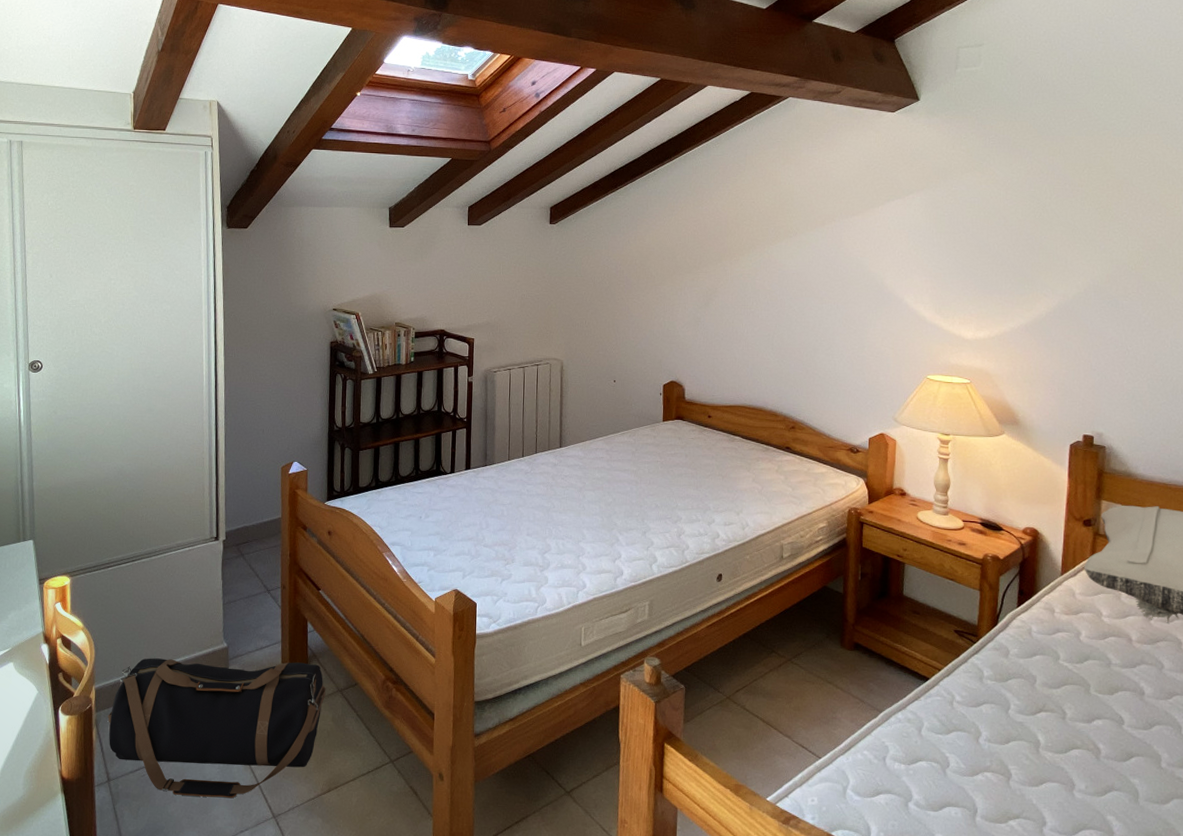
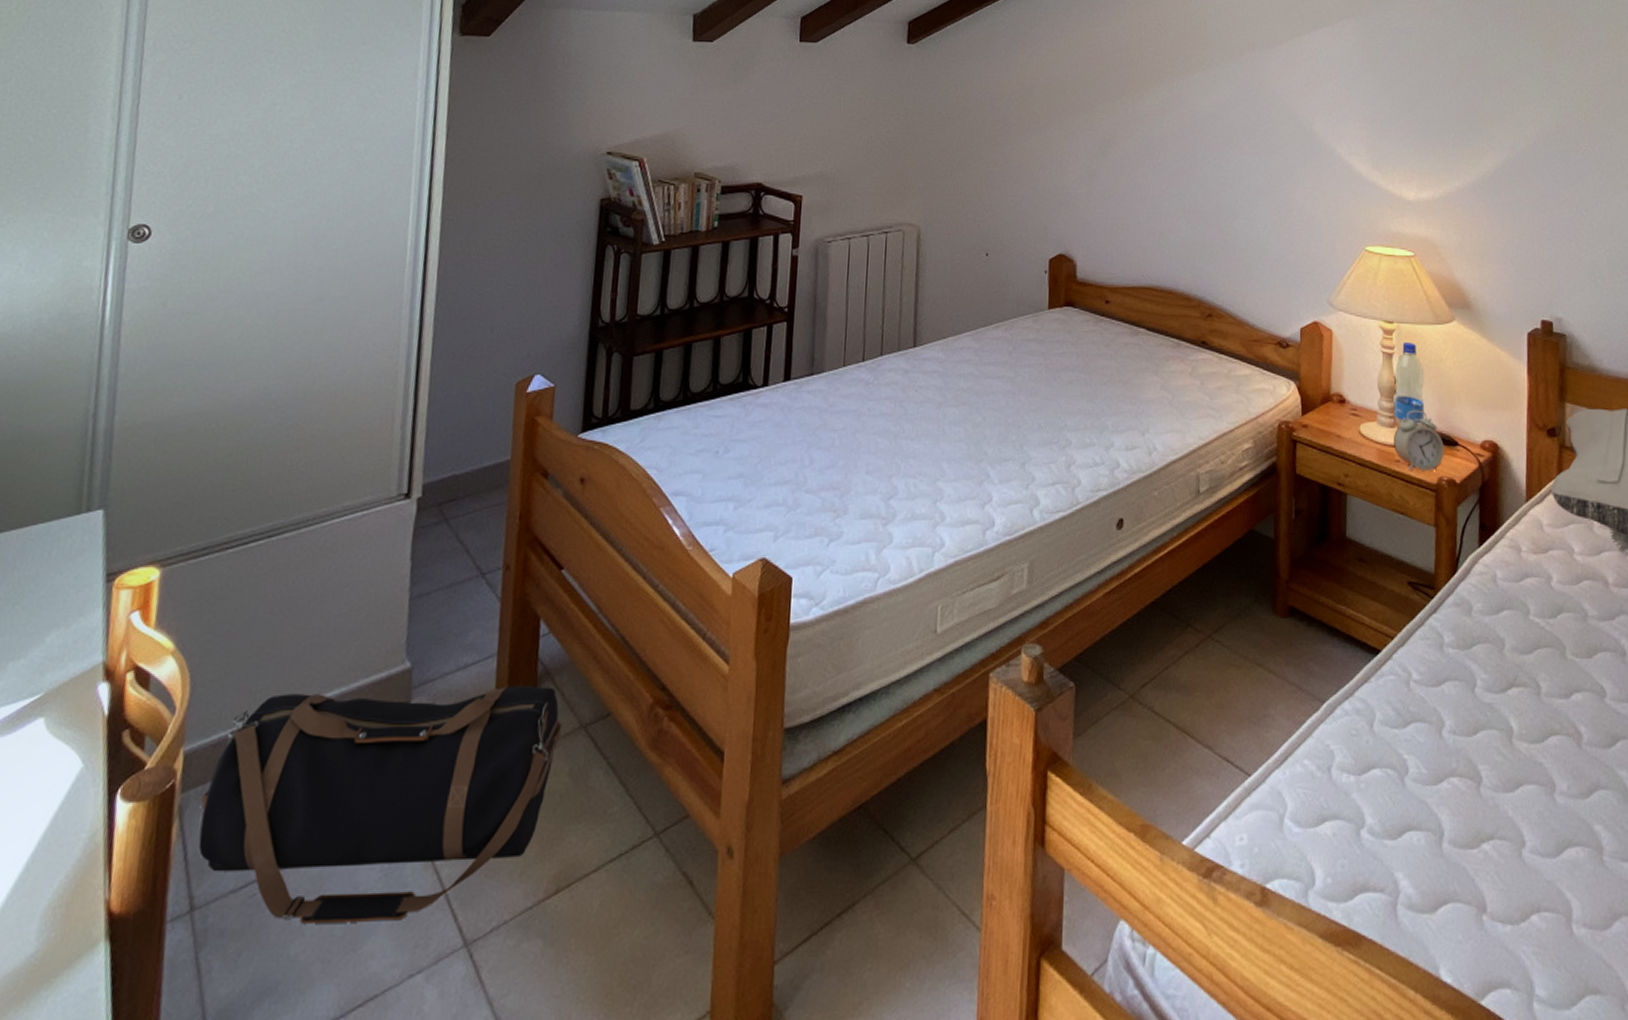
alarm clock: none [946,502,990,549] -> present [1394,409,1444,472]
bottle: none [948,450,976,516] -> present [1394,342,1425,428]

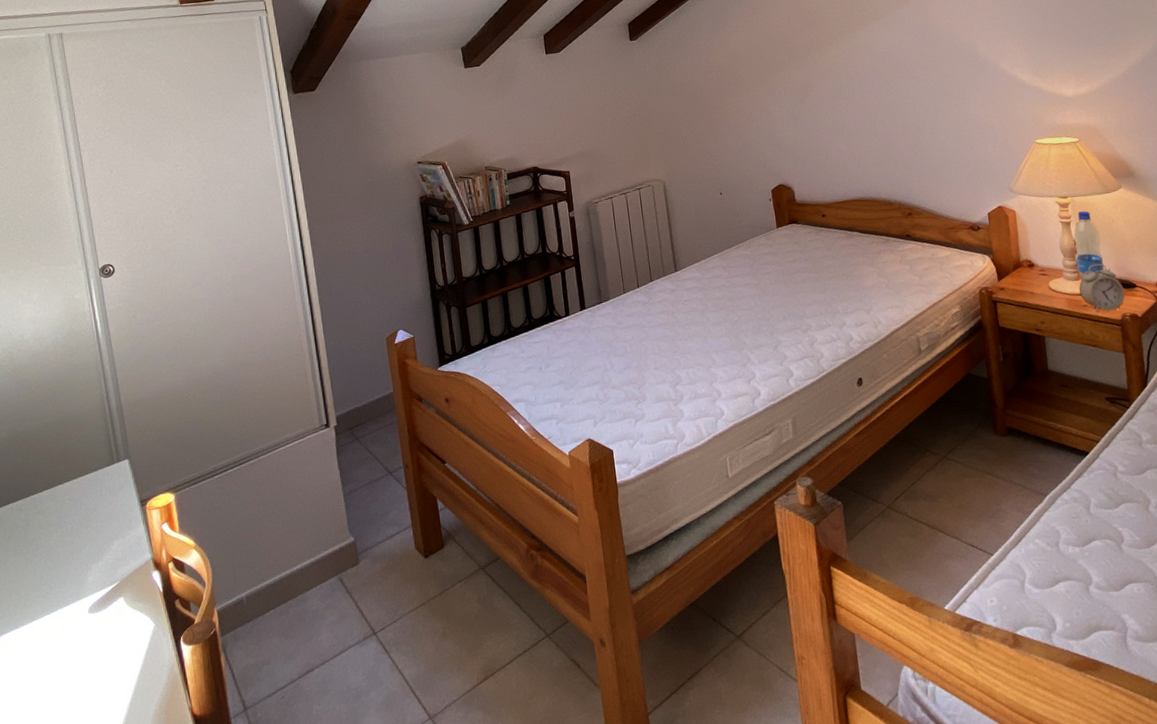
duffel bag: present [198,685,563,924] -> none [235,544,468,713]

